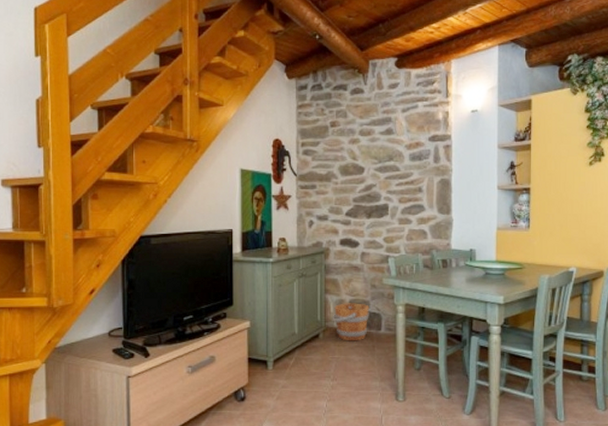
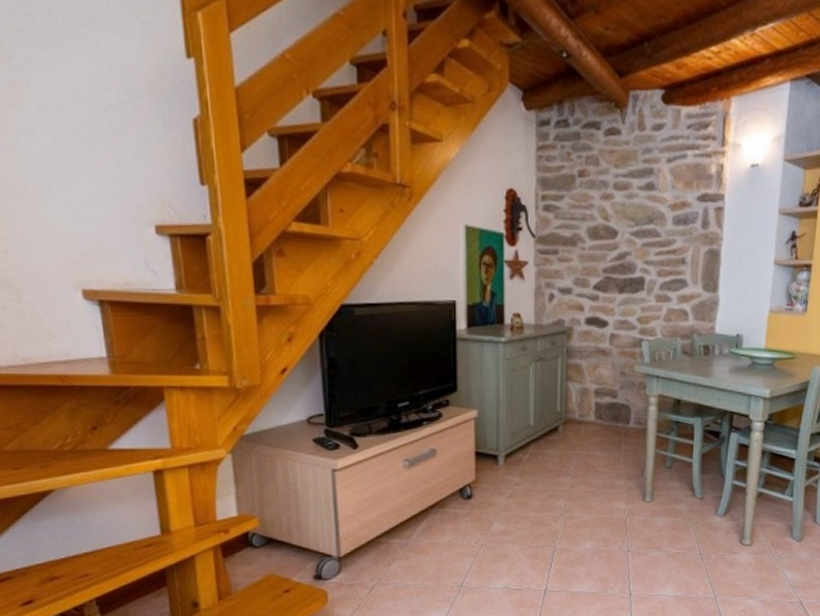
bucket: present [332,303,369,341] -> none [573,392,617,436]

